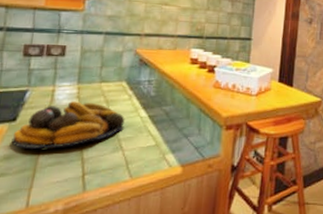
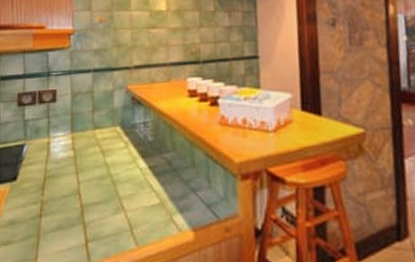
fruit bowl: present [11,101,125,150] -> none [14,154,125,213]

